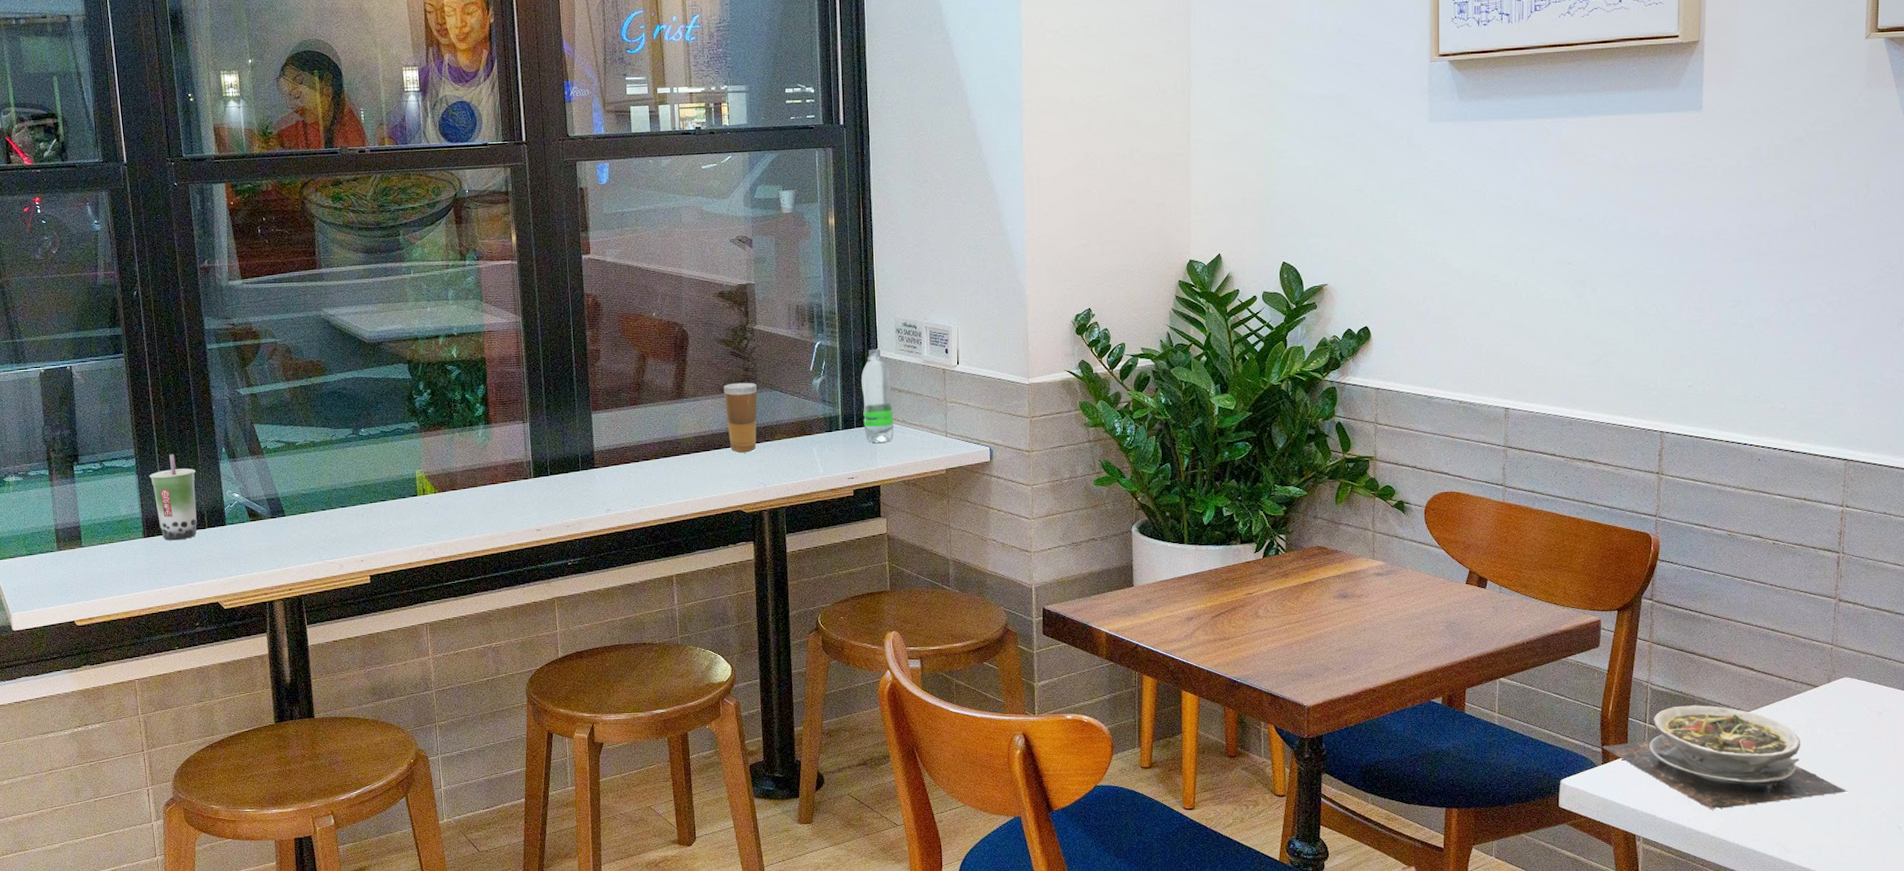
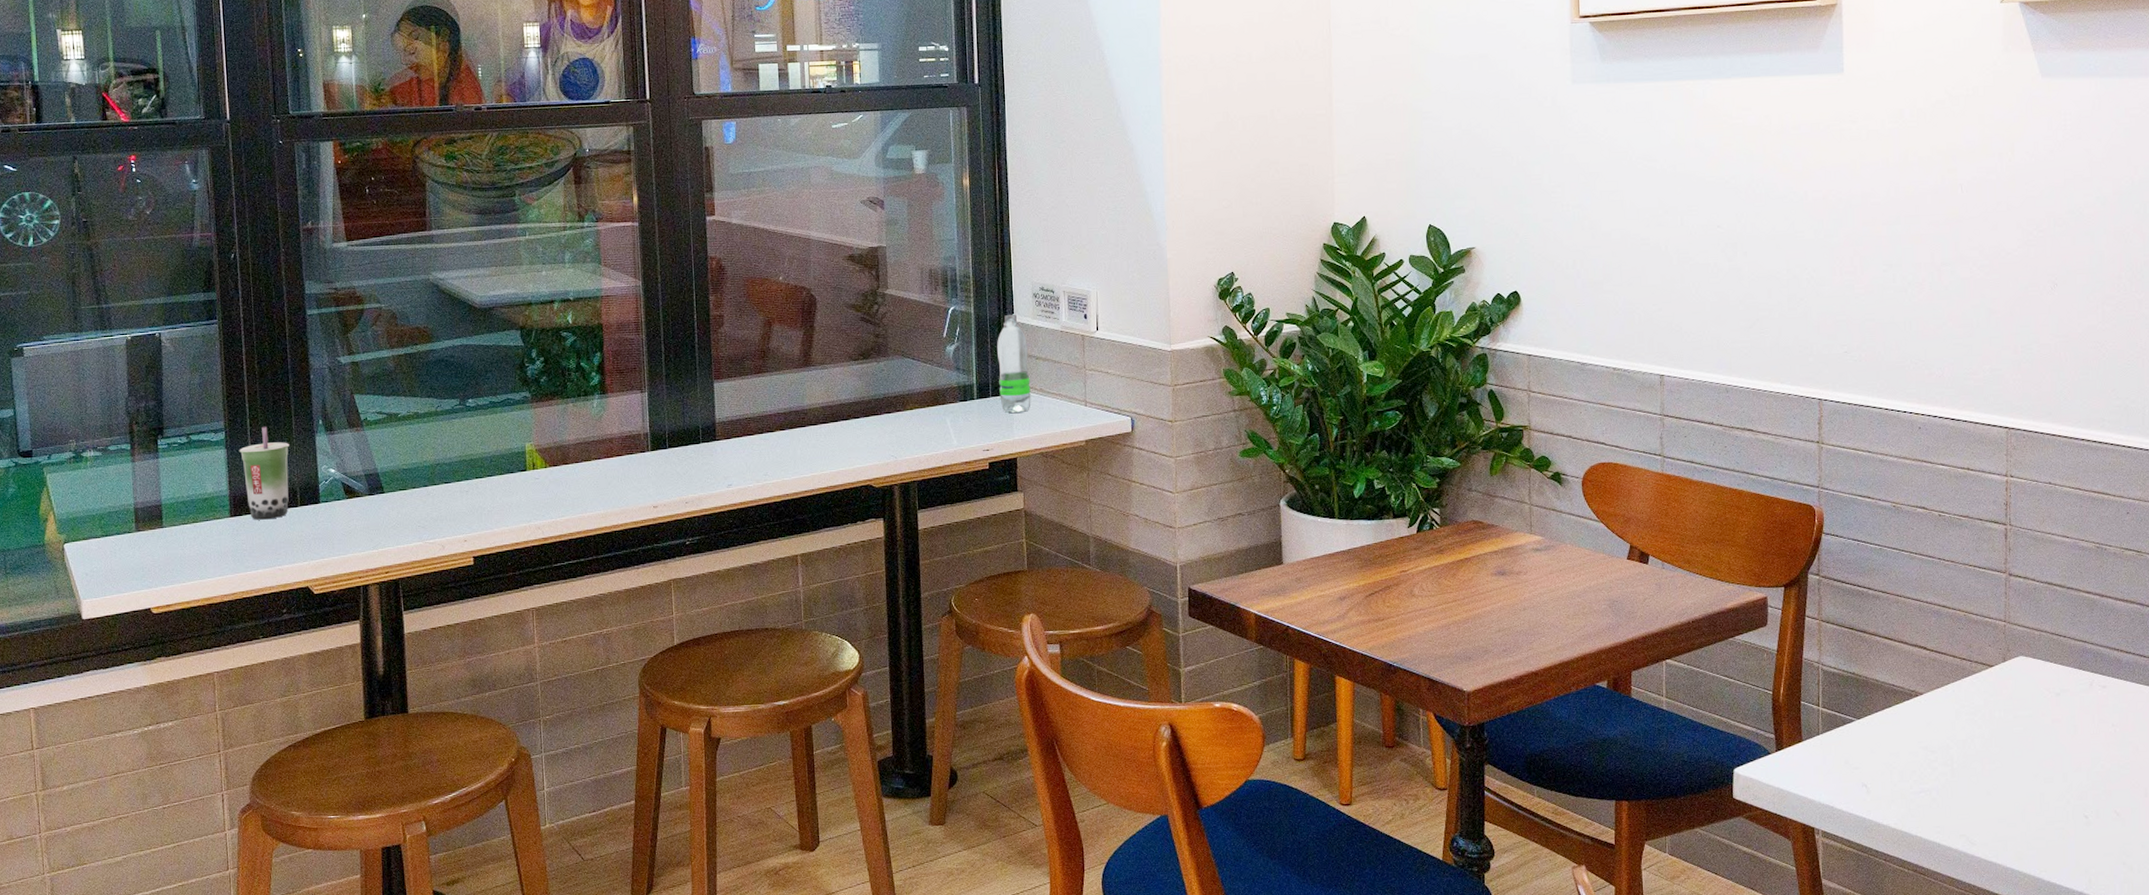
beverage cup: present [723,382,758,453] -> none [853,349,888,424]
soup bowl: present [1602,705,1848,810] -> none [1775,687,2031,800]

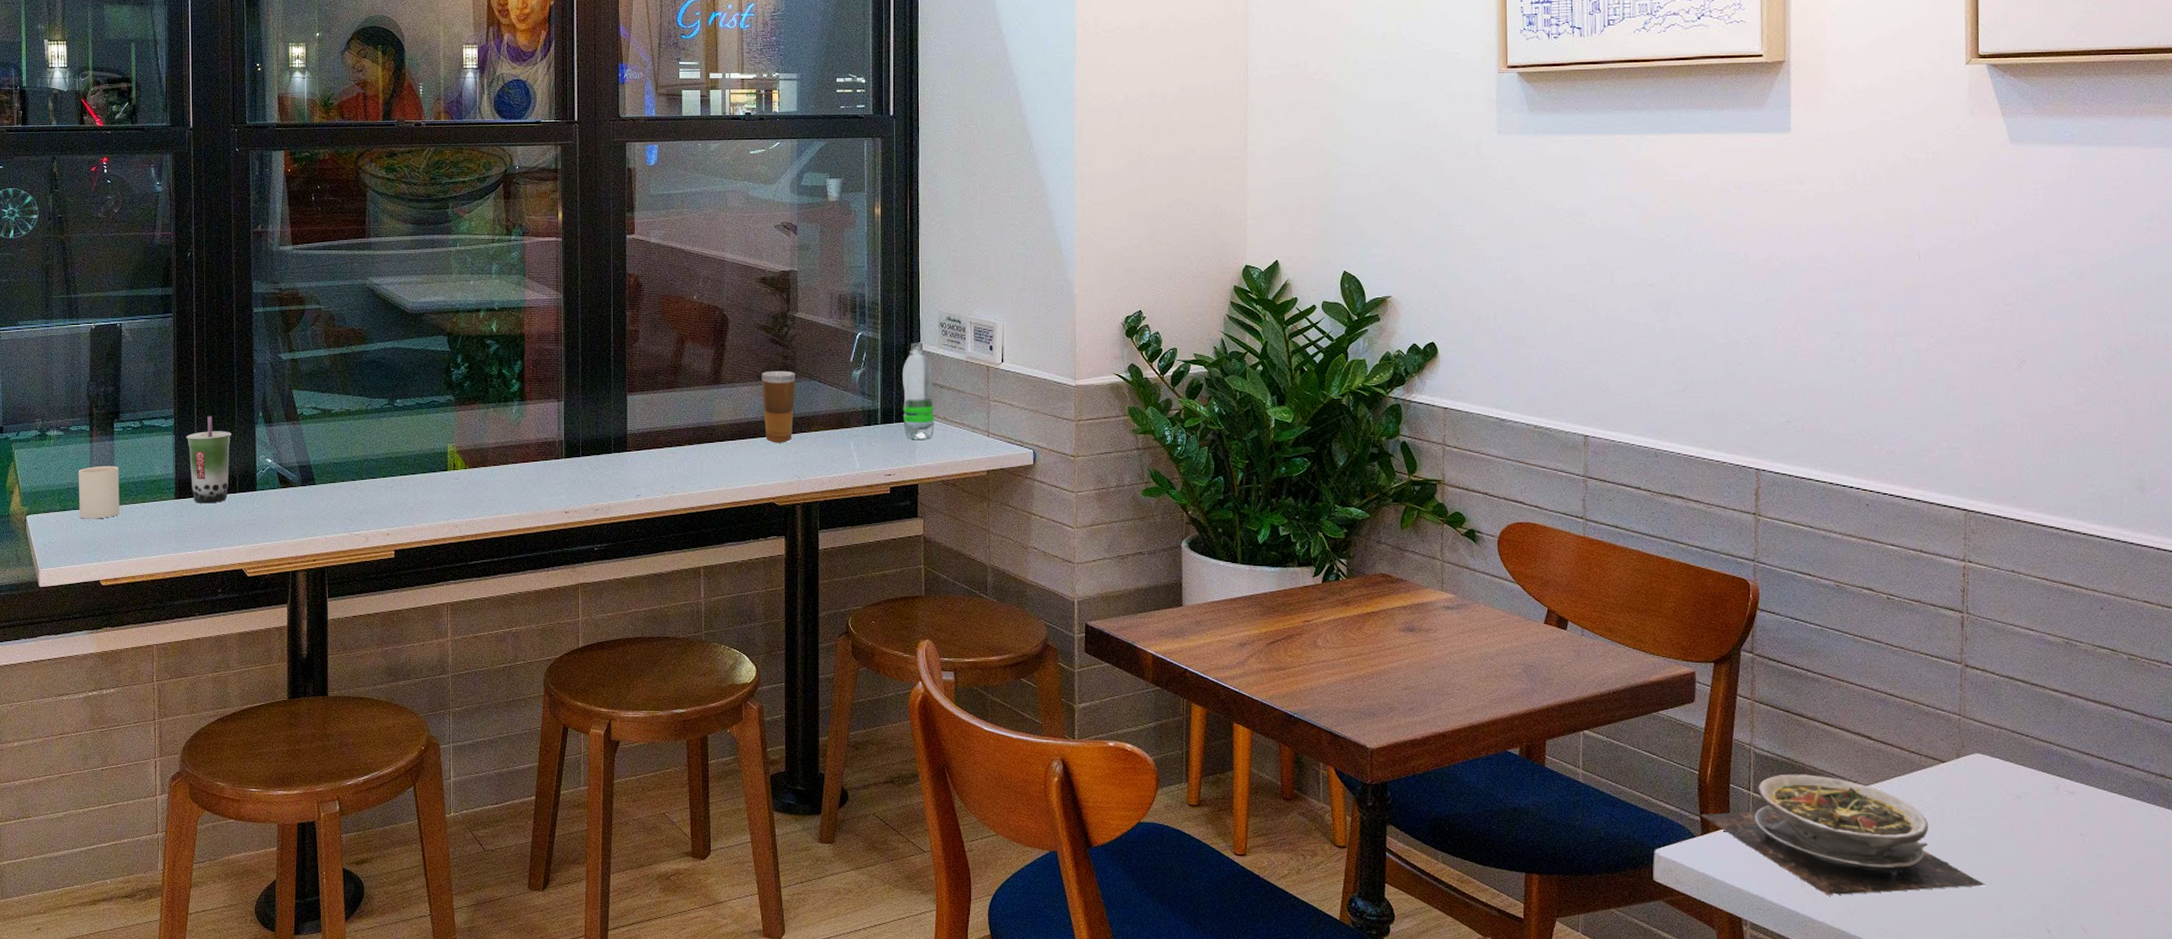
cup: none [121,485,169,544] -> present [79,465,120,519]
beverage cup: none [853,349,888,424] -> present [761,370,795,443]
soup bowl: none [1775,687,2031,800] -> present [1701,774,1986,896]

